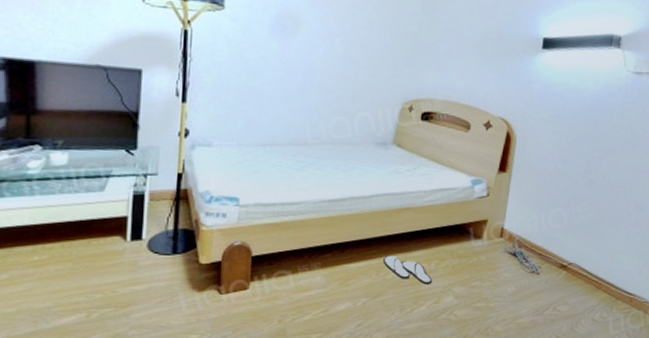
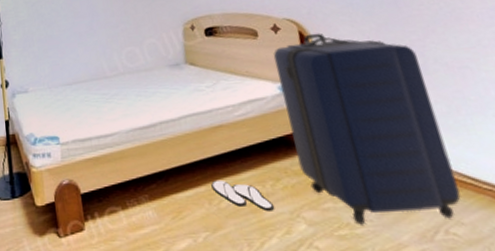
suitcase: none [465,136,592,300] -> present [273,33,461,225]

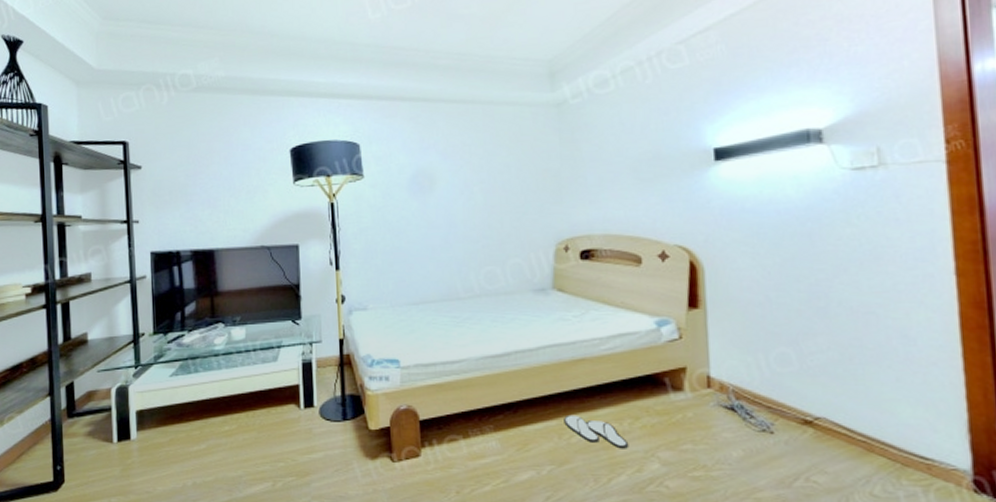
suitcase: present [273,33,461,225] -> none [655,264,831,468]

